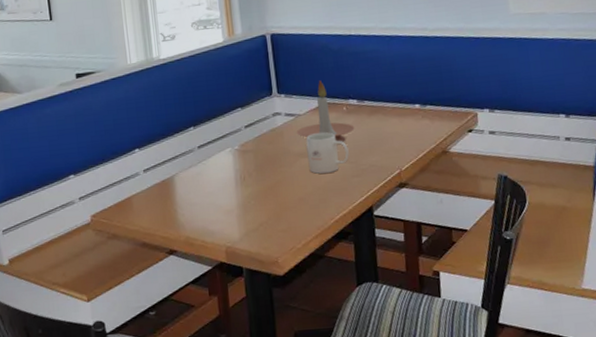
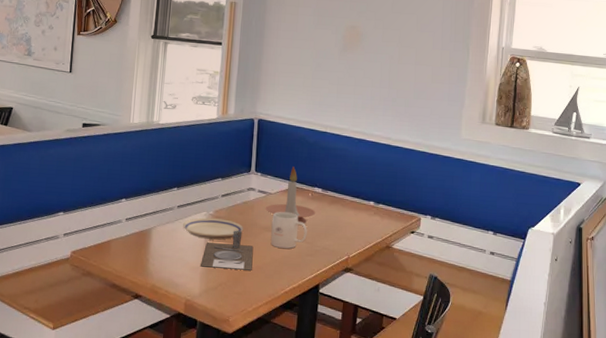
plate: none [207,152,277,178] -> present [183,217,244,240]
place setting: none [235,161,294,209] -> present [201,230,254,271]

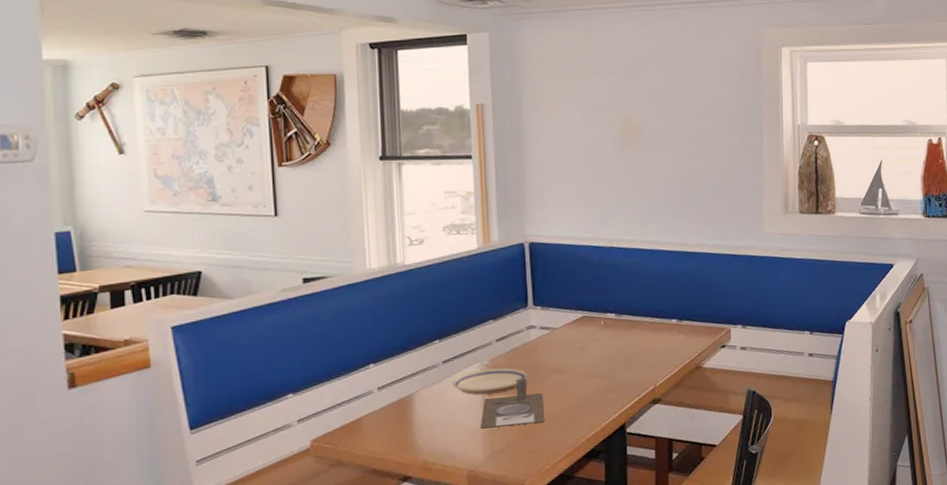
candle holder: present [265,166,316,224] -> none [551,293,612,357]
mug: present [270,212,307,249] -> none [560,347,605,391]

